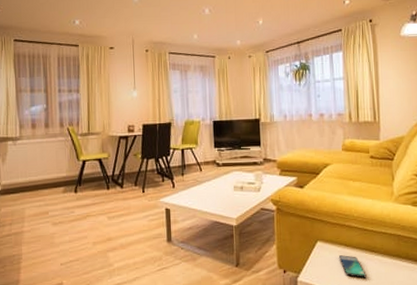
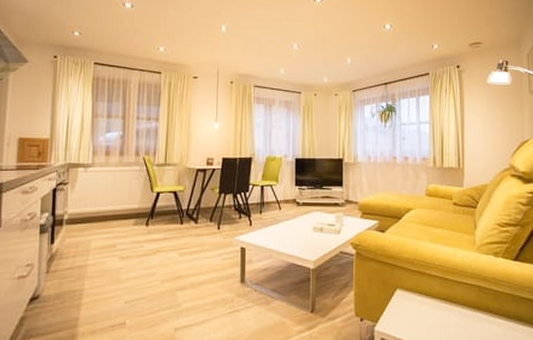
smartphone: present [339,255,367,278] -> none [418,305,446,330]

